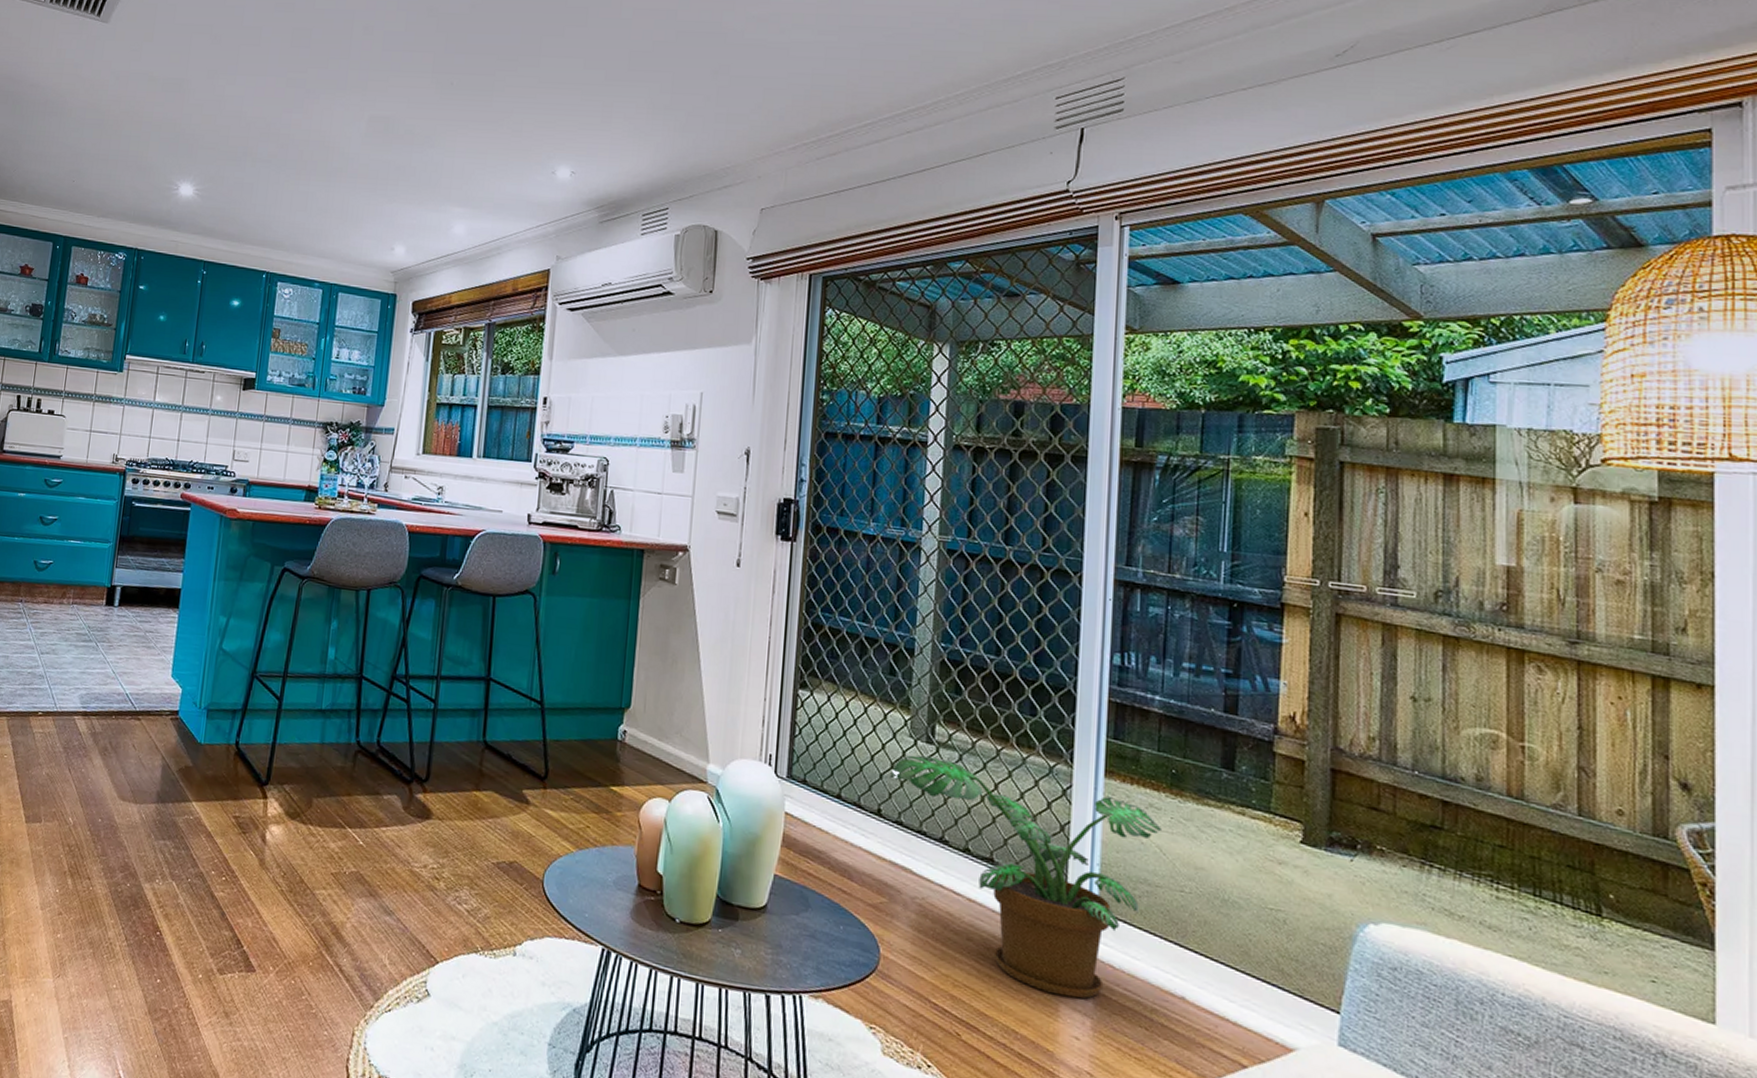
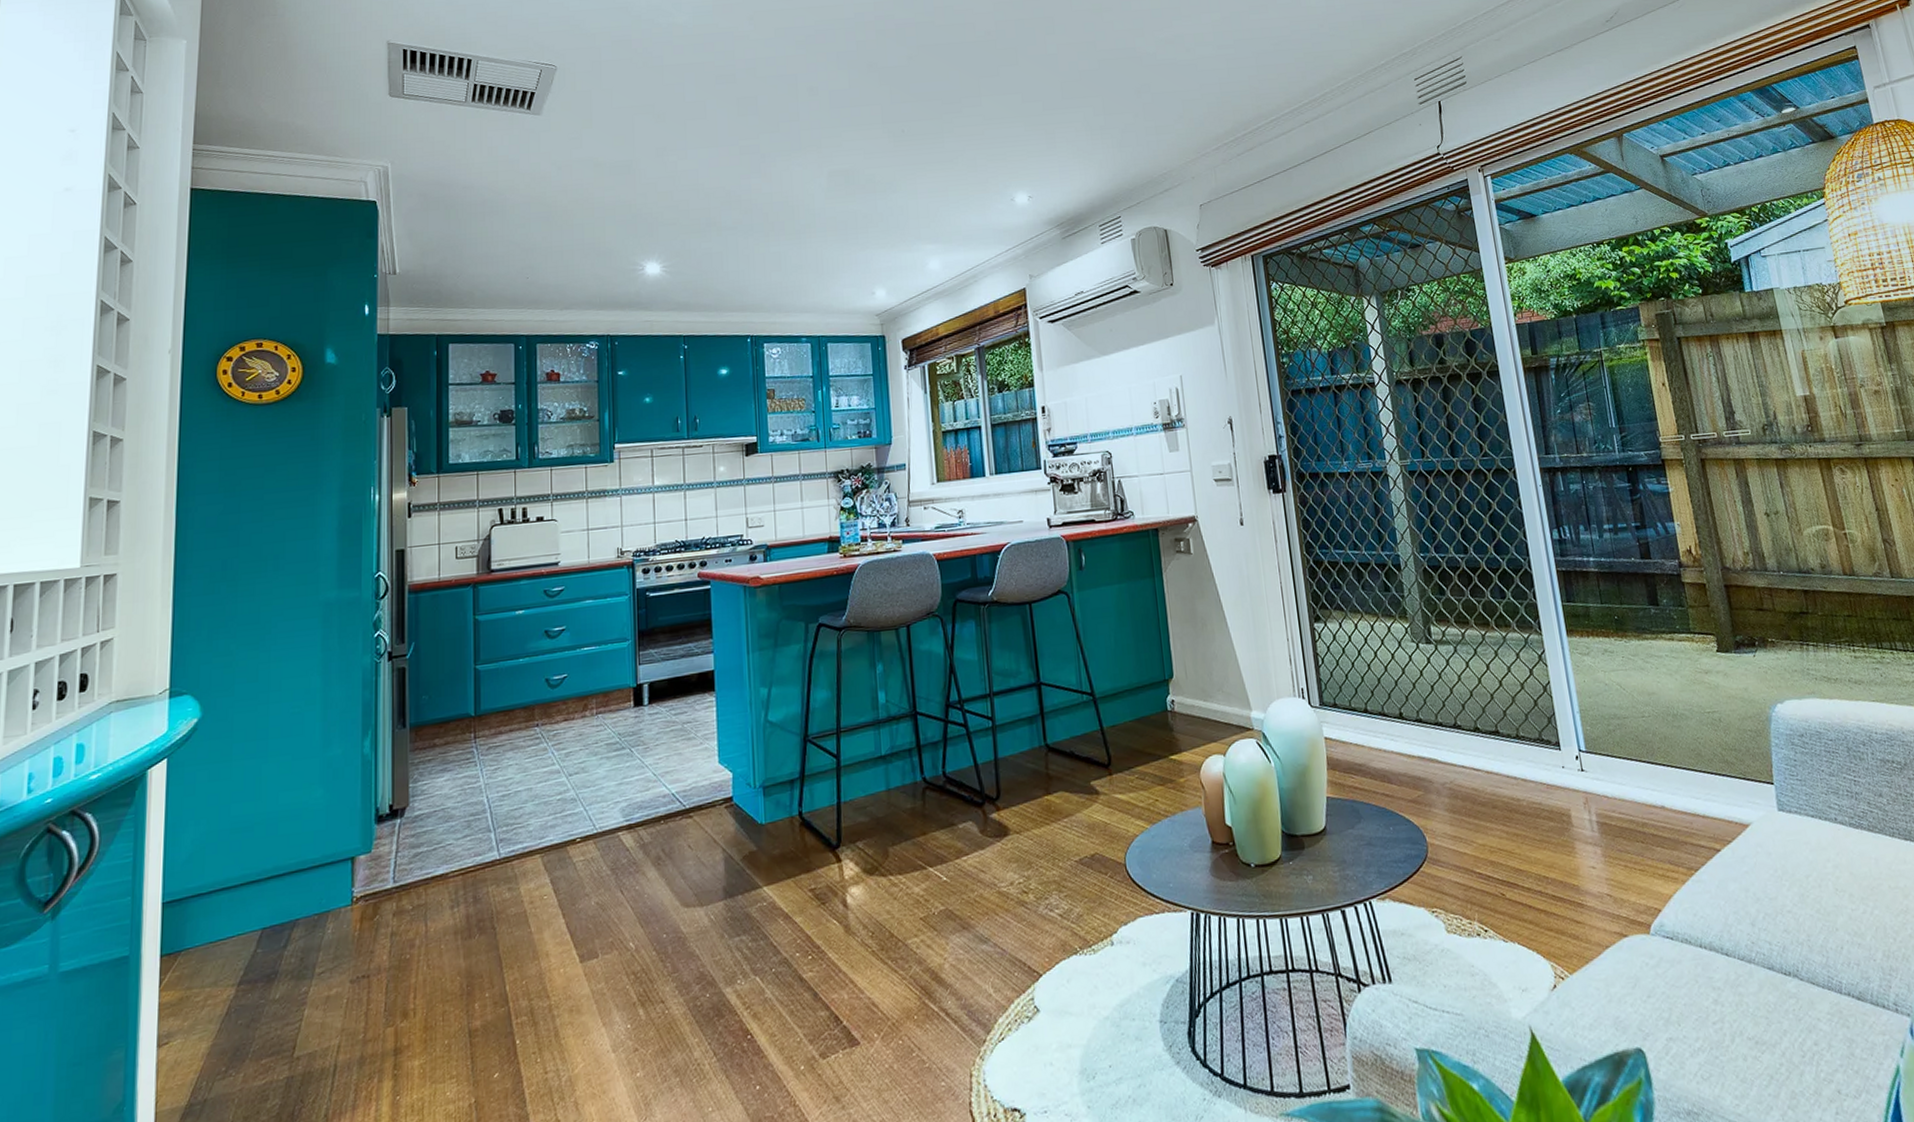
potted plant: present [889,754,1161,999] -> none [1403,652,1618,835]

